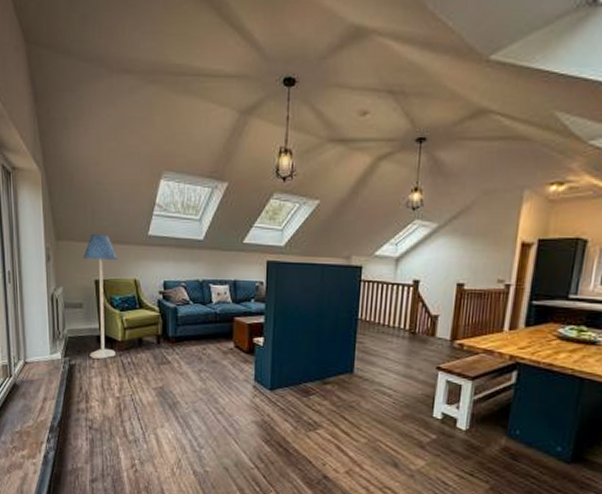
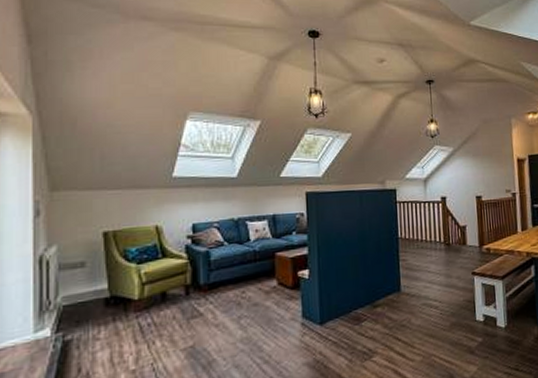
floor lamp: present [83,234,118,359] -> none [87,180,134,327]

